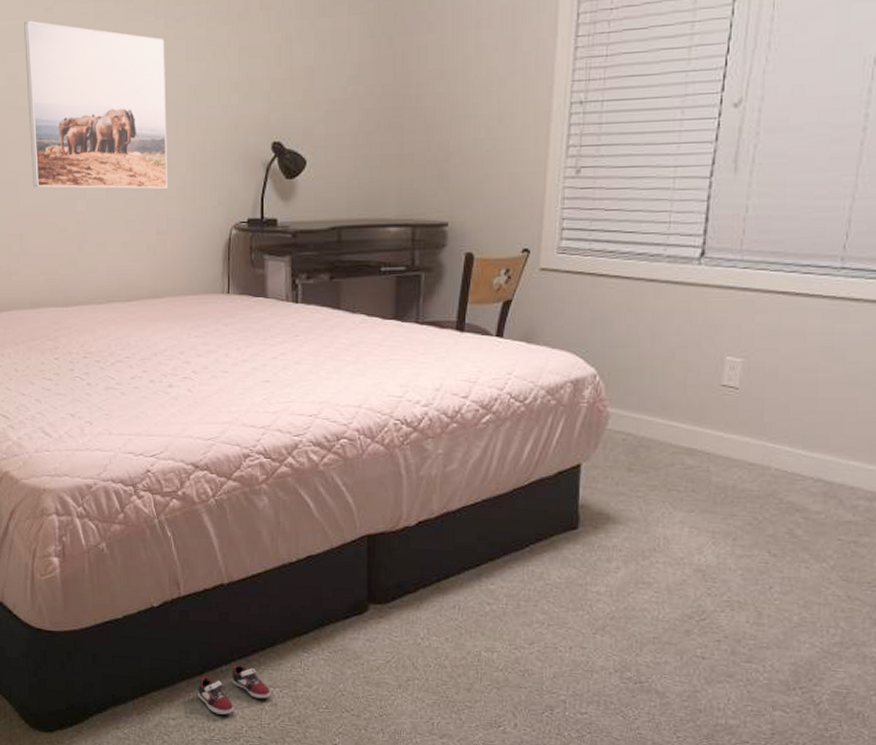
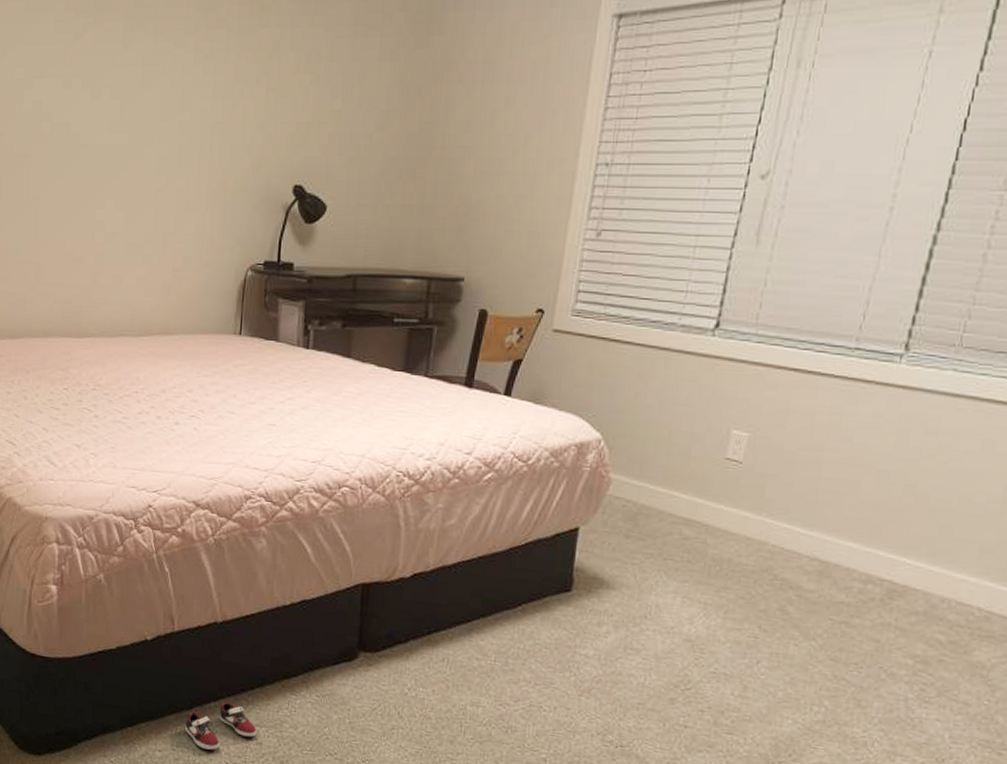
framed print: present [24,20,167,189] -> none [52,46,193,225]

